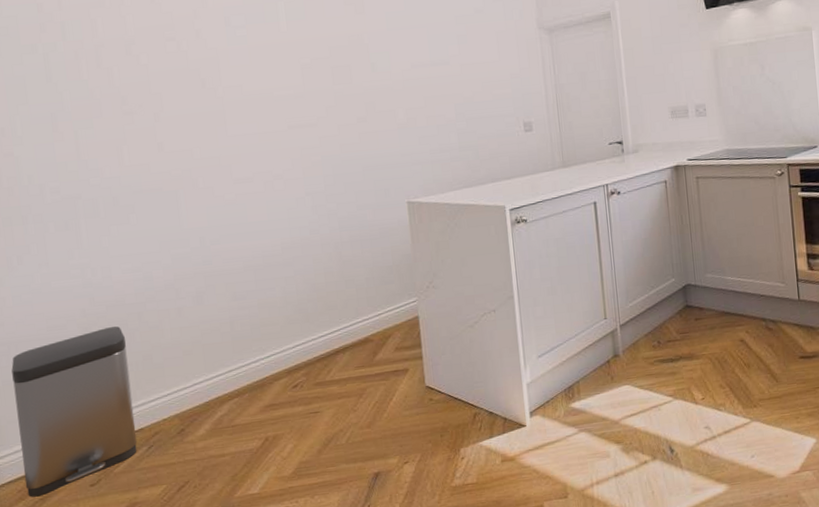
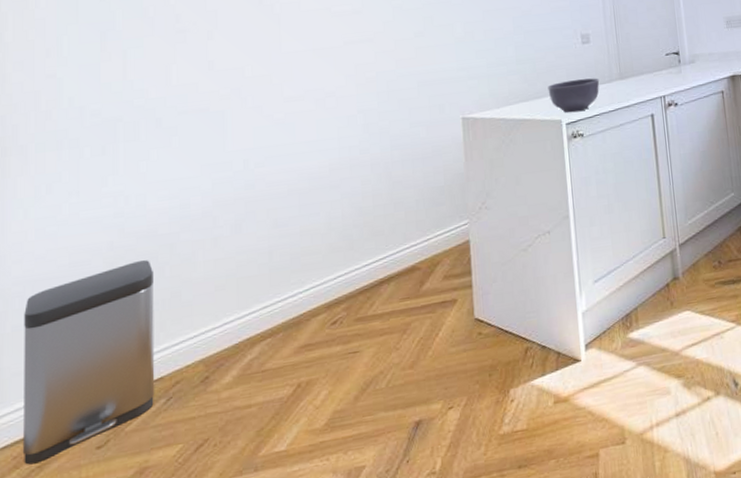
bowl: none [491,165,543,199] -> present [547,78,600,113]

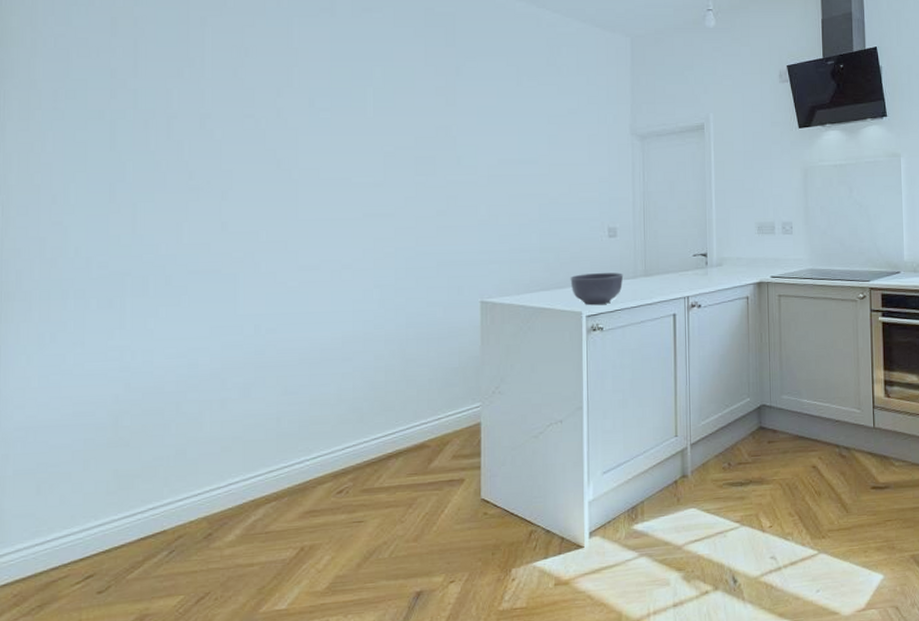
pedal bin: present [22,260,155,465] -> none [23,416,160,604]

